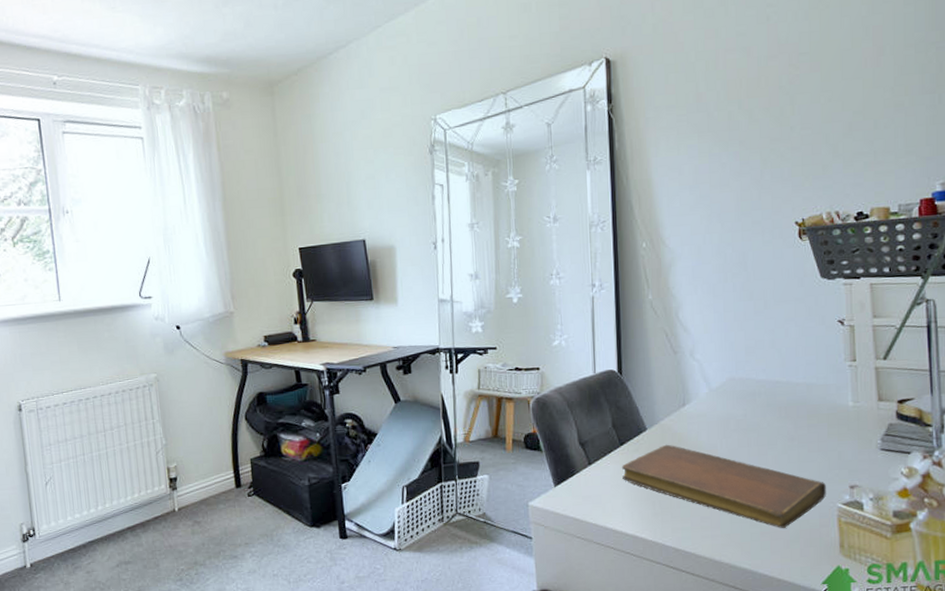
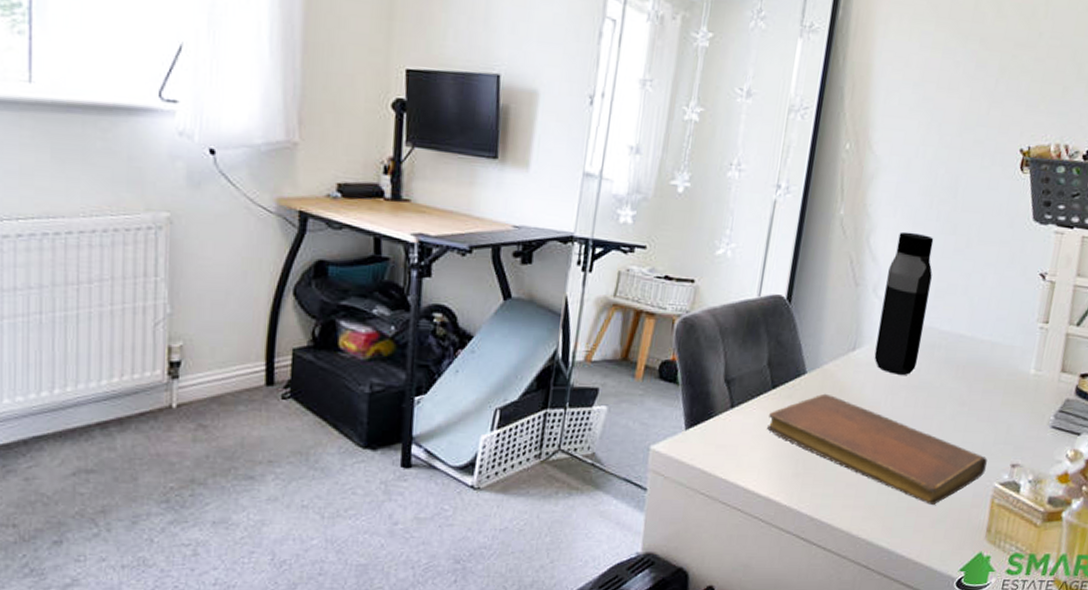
water bottle: none [700,303,743,421] -> present [874,231,934,375]

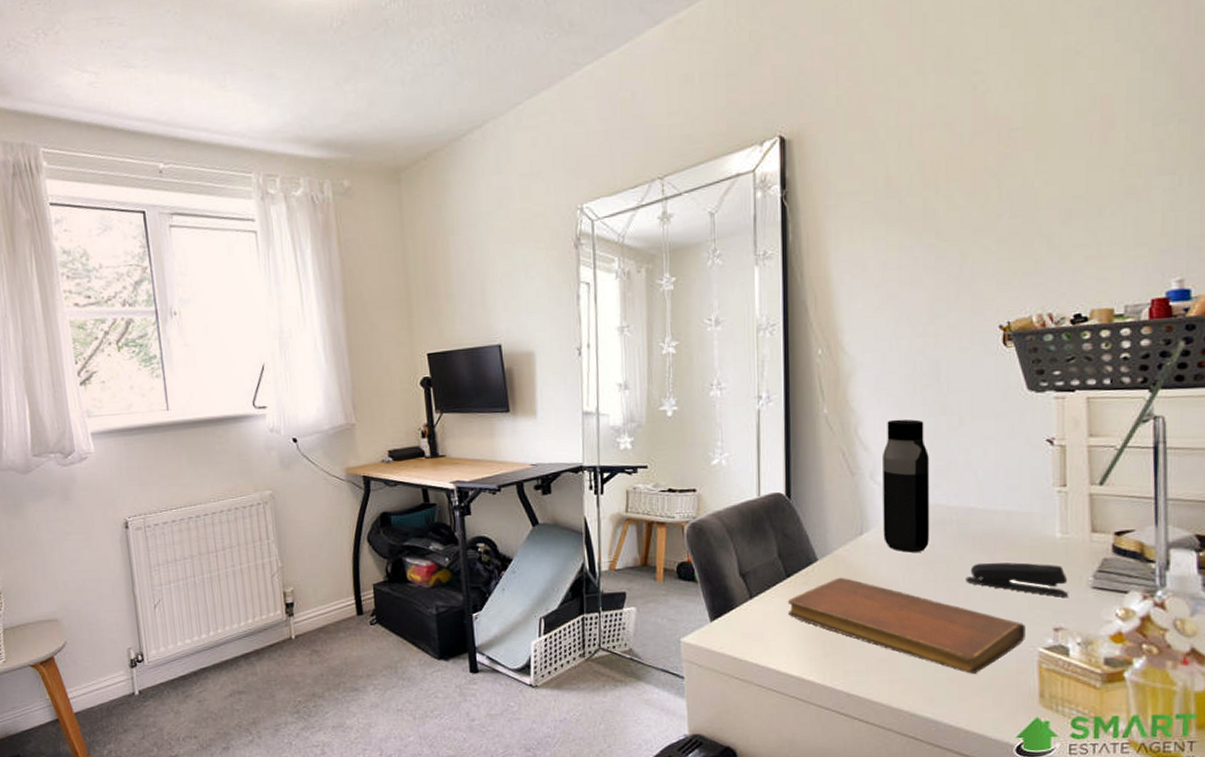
stapler: none [942,392,1033,434] -> present [965,562,1069,597]

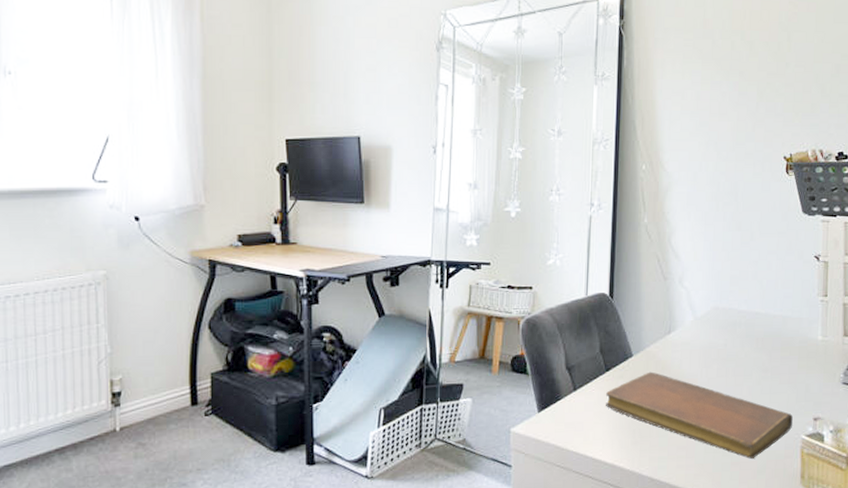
water bottle: present [883,419,930,552] -> none [687,232,726,350]
stapler: present [965,562,1069,597] -> none [749,360,826,391]

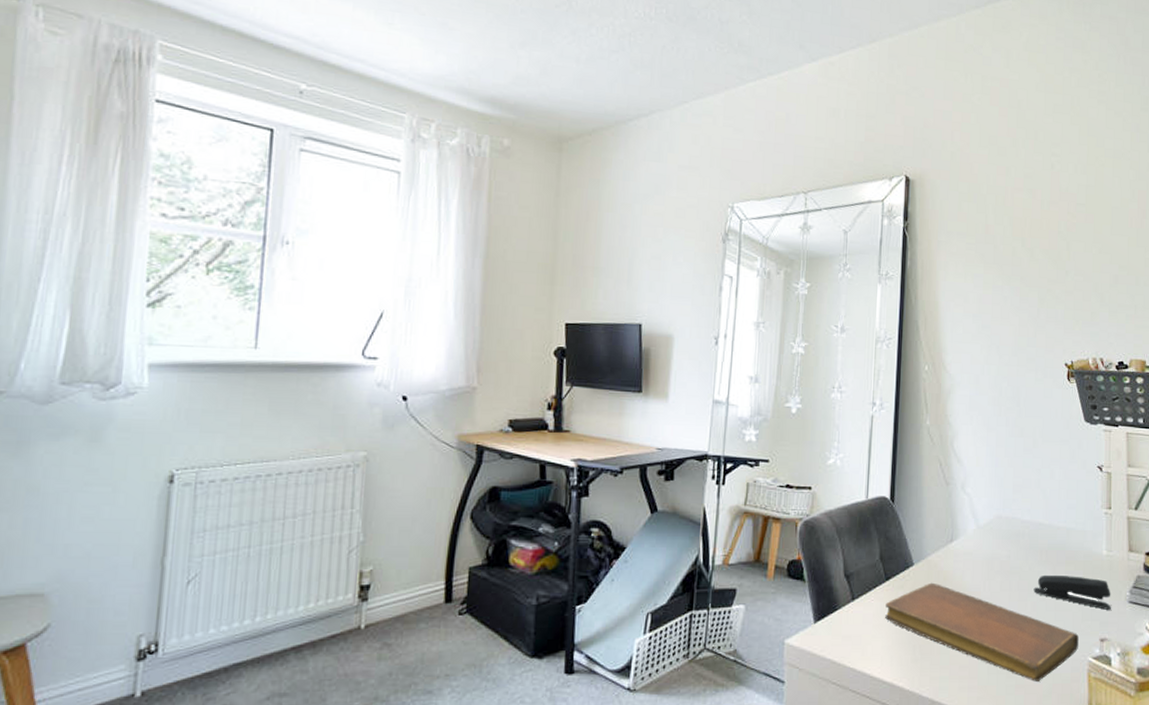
stapler: none [749,360,826,391] -> present [1033,574,1112,610]

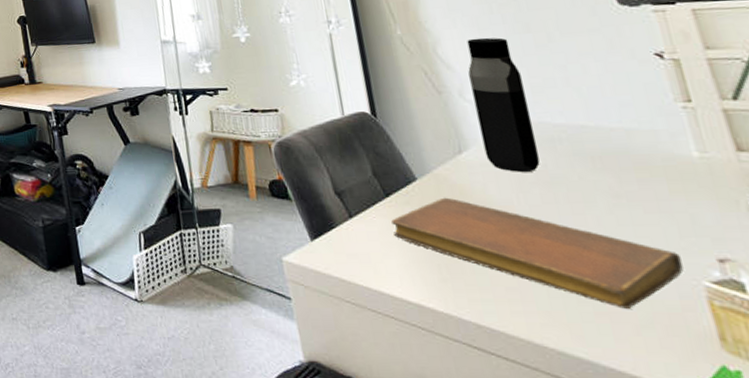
water bottle: none [969,436,1009,561] -> present [467,37,540,172]
stapler: present [1033,574,1112,610] -> none [592,183,728,224]

